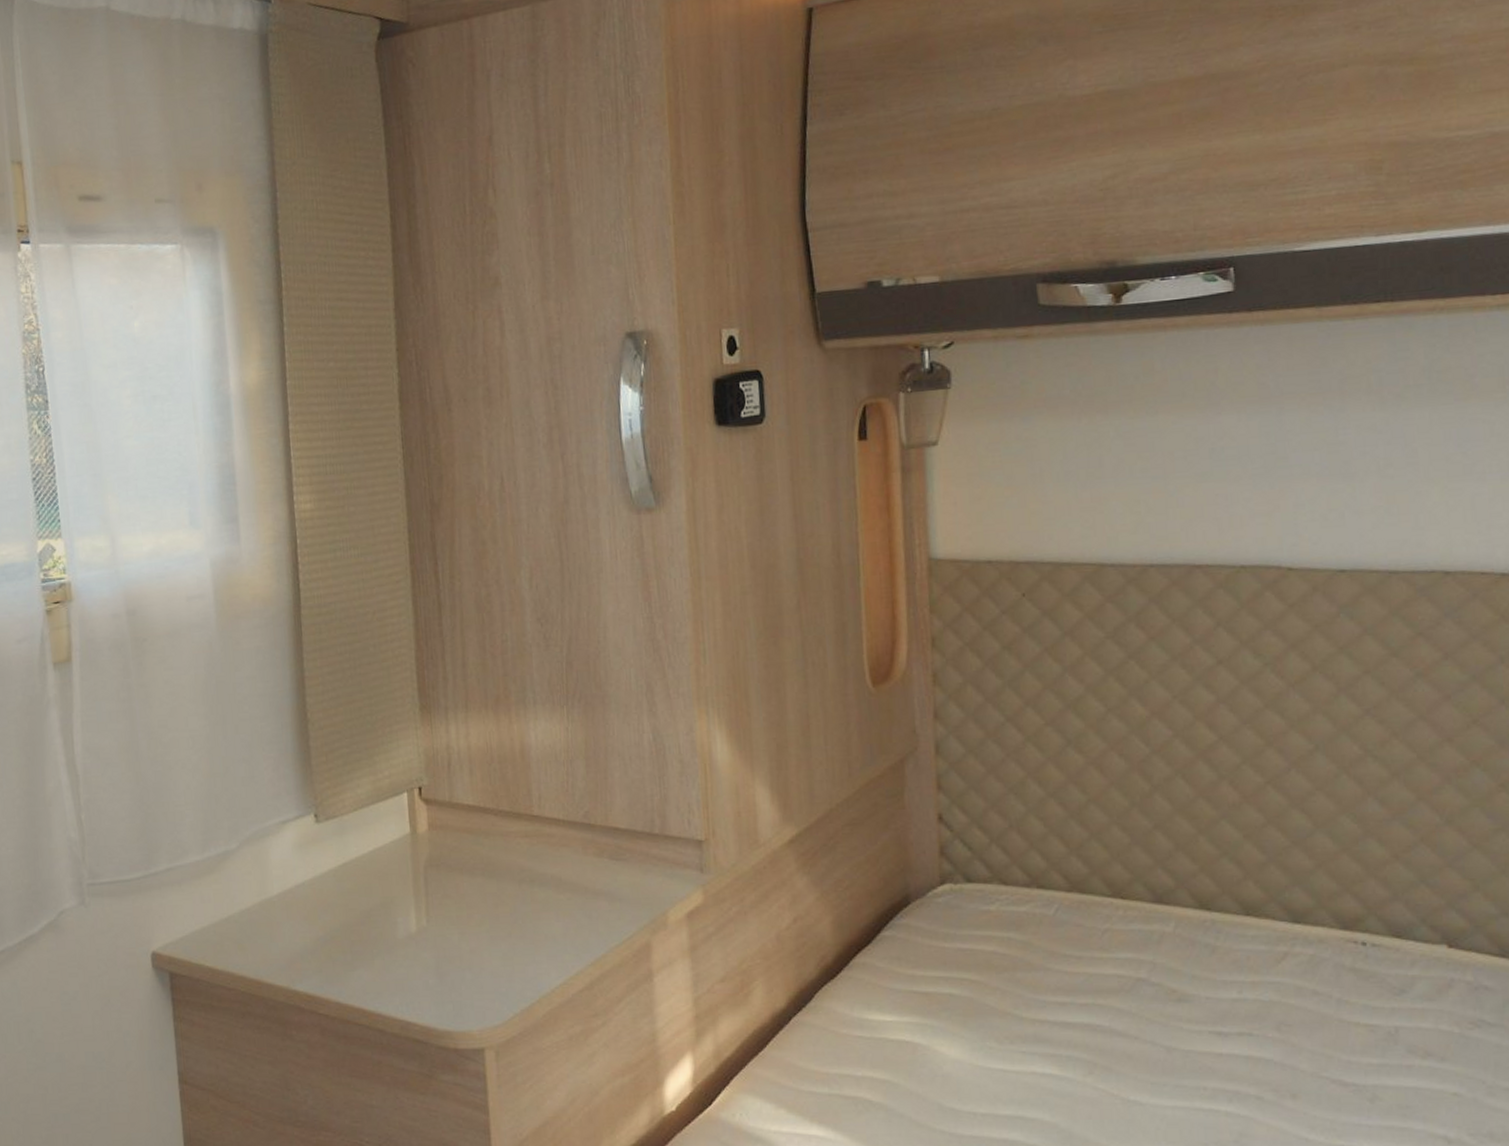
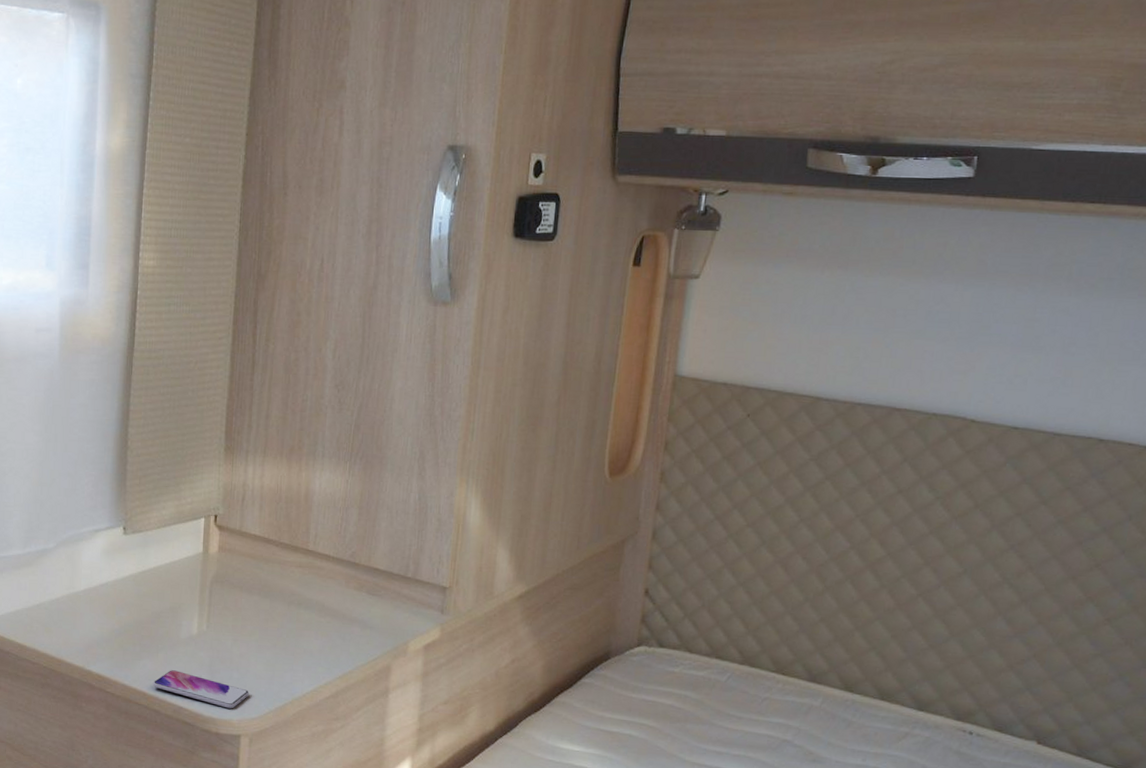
smartphone: none [372,978,488,1018] -> present [153,670,250,709]

